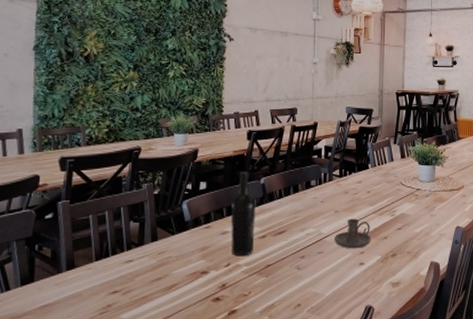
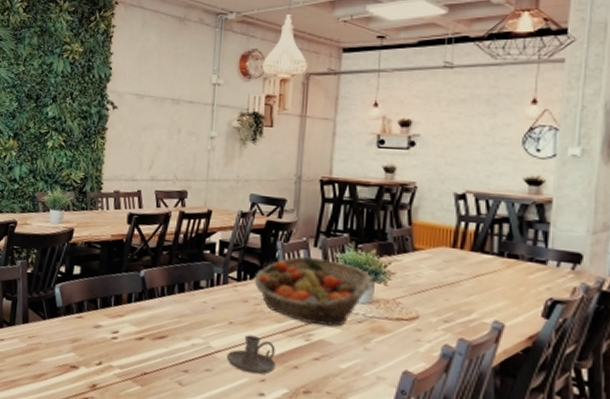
wine bottle: present [230,171,256,257] -> none [104,259,134,358]
fruit basket: none [352,151,434,203] -> present [254,256,373,326]

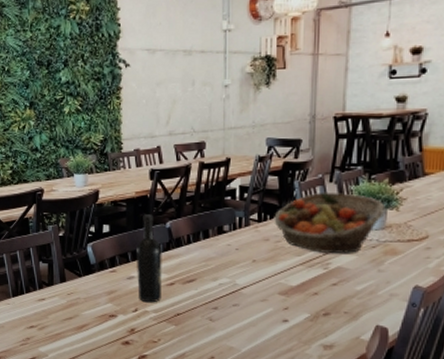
wine bottle: none [104,259,134,358] -> present [135,214,162,303]
candle holder: present [227,335,276,375] -> none [252,270,298,304]

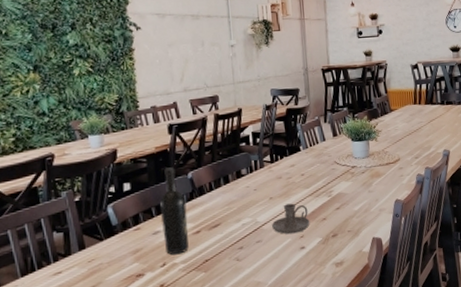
candle holder: none [252,270,298,304] -> present [272,203,310,235]
fruit basket: present [274,192,386,254] -> none [283,130,368,184]

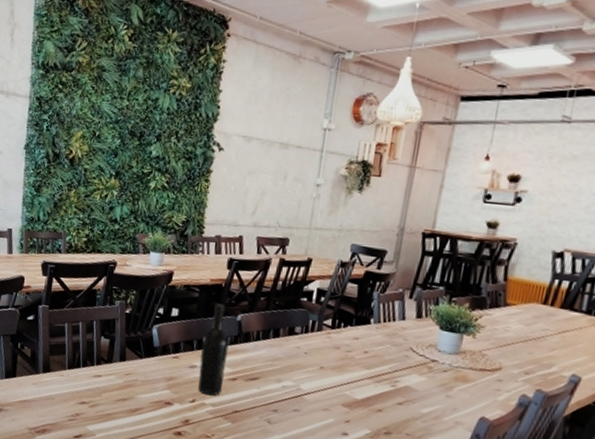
candle holder: present [272,203,310,235] -> none [315,379,362,416]

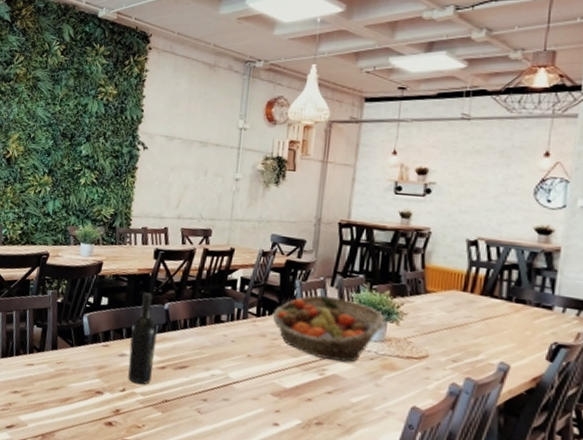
fruit basket: none [347,307,463,374] -> present [272,295,386,362]

